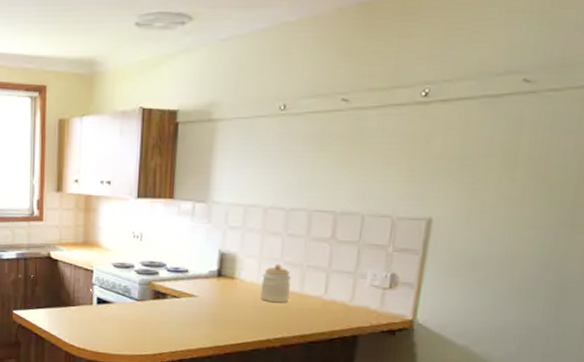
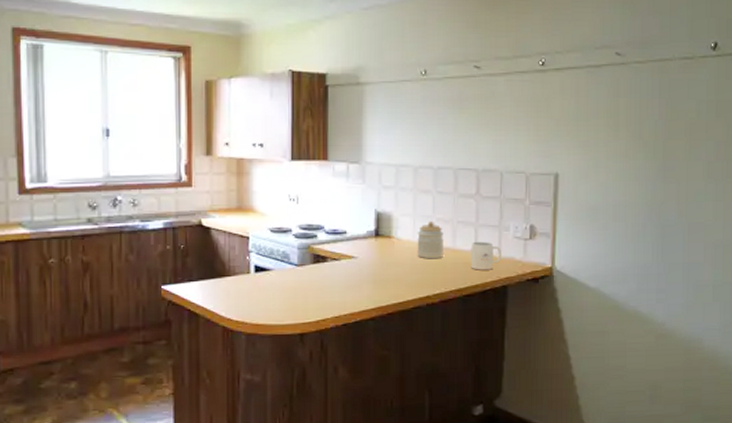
mug: none [318,287,355,318] -> present [470,241,501,270]

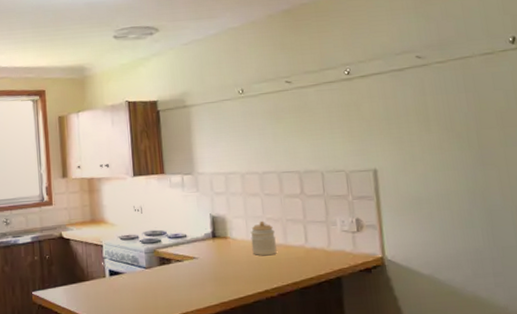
mug: present [470,241,501,270] -> none [301,236,332,264]

